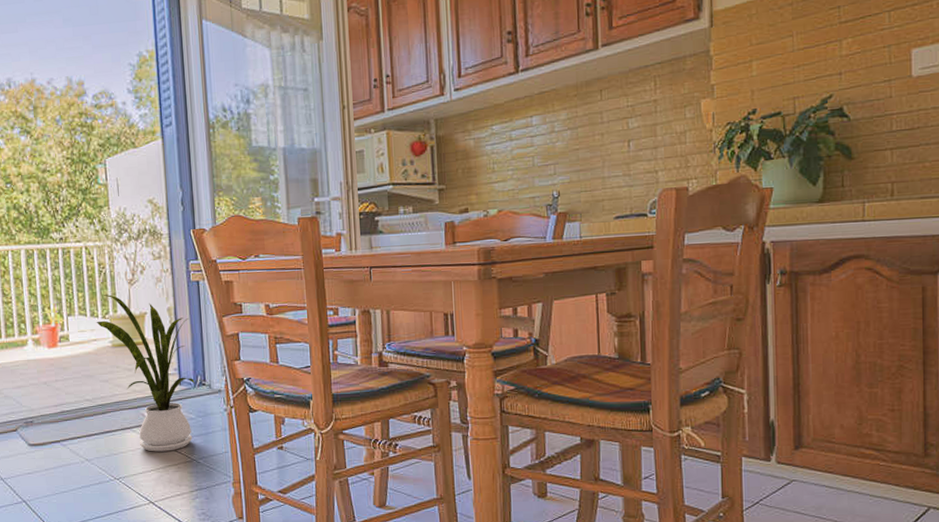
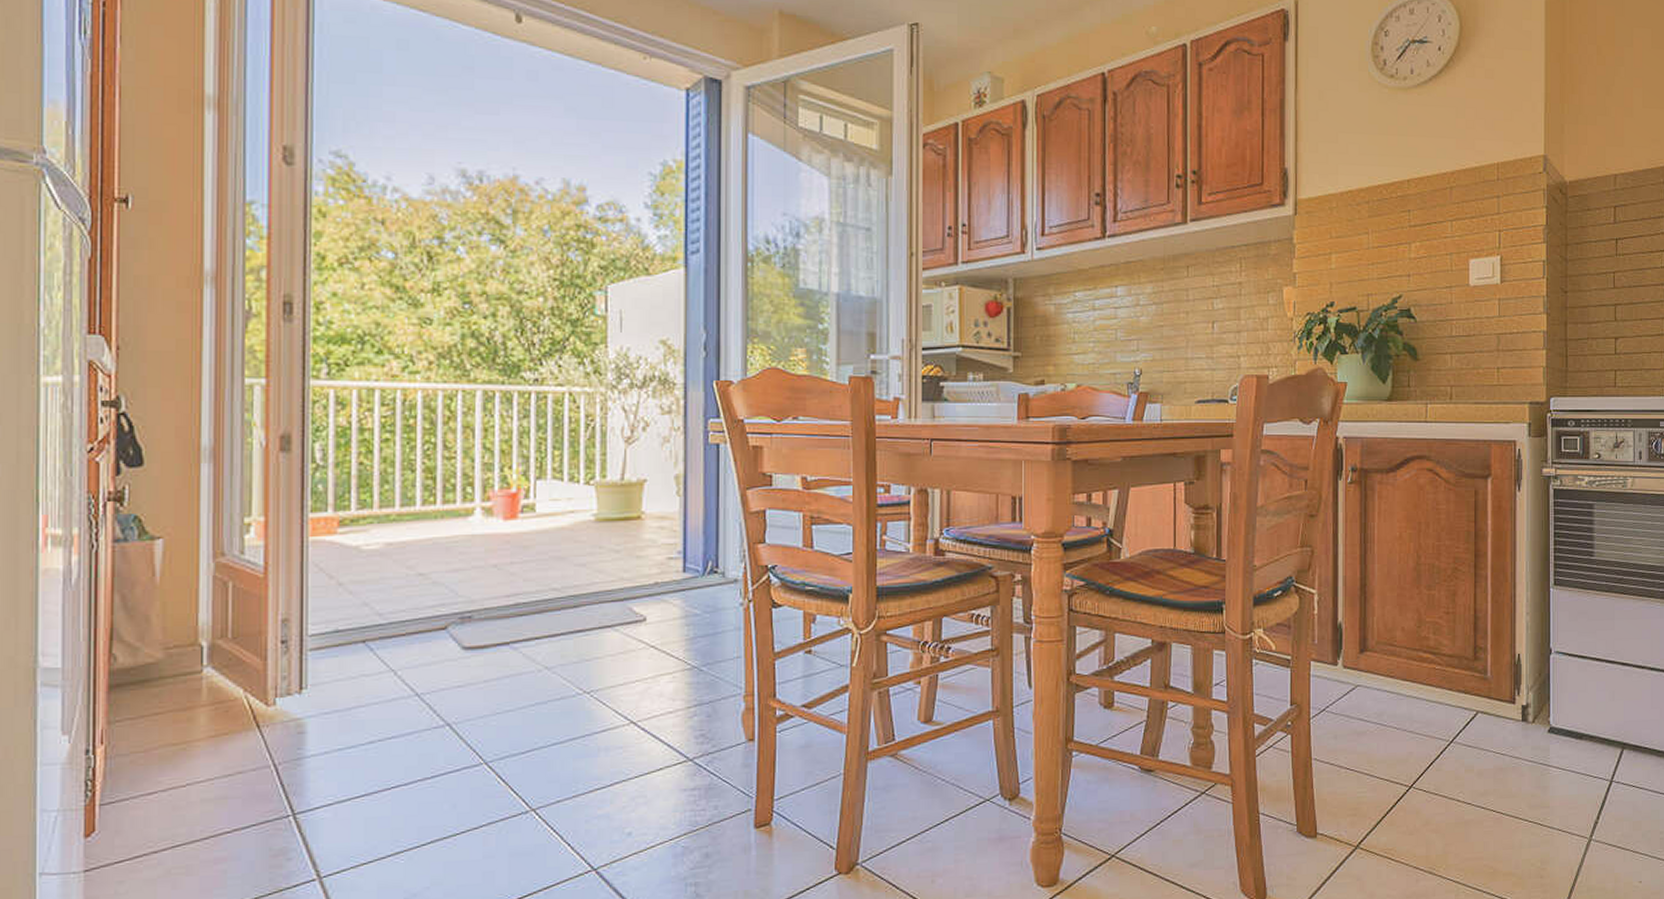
house plant: present [96,294,195,452] -> none [576,455,704,657]

